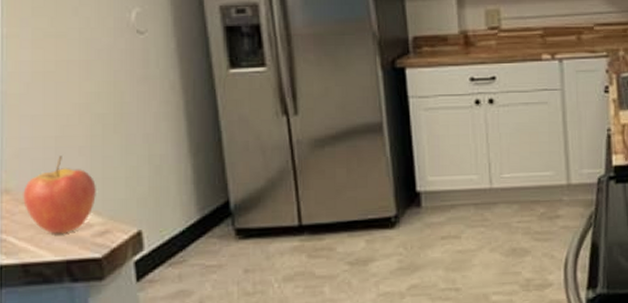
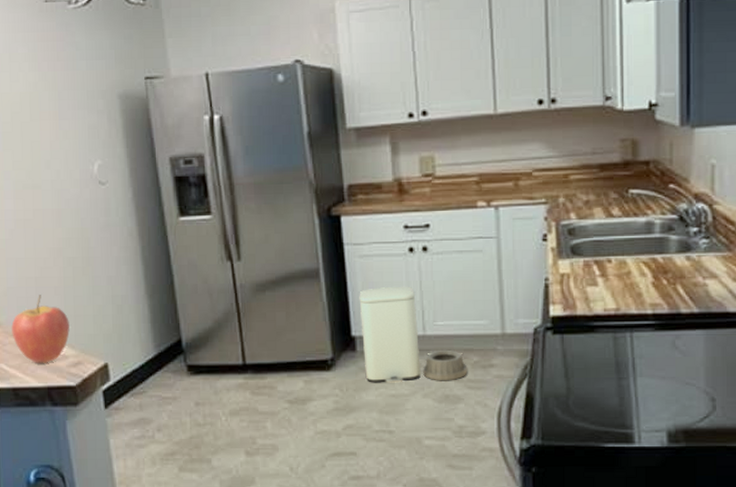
pedal bin: none [424,139,488,240] -> present [359,286,421,383]
pet bowl: none [490,203,534,235] -> present [423,351,468,381]

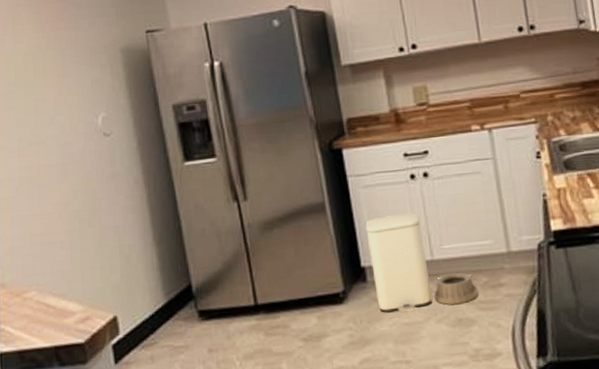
fruit: present [11,295,70,363] -> none [16,251,77,323]

